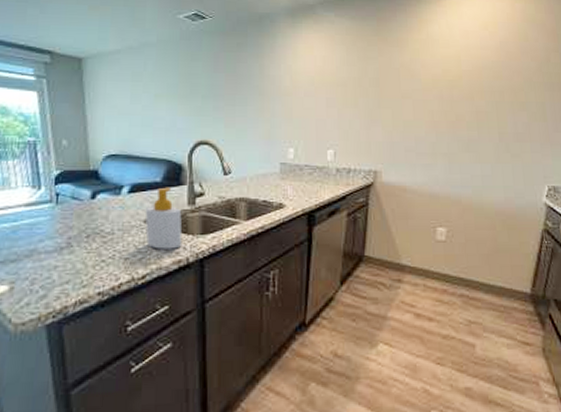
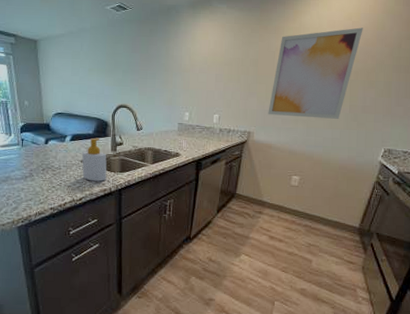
wall art: none [397,38,503,150] -> present [268,27,363,119]

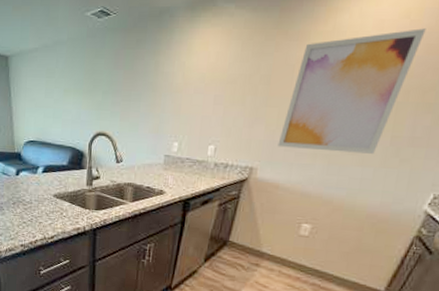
soap bottle: present [81,137,107,182] -> none [54,170,82,219]

